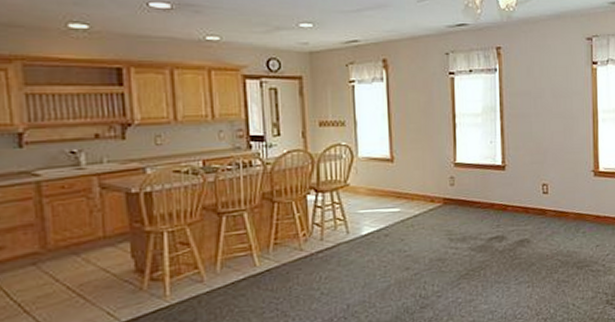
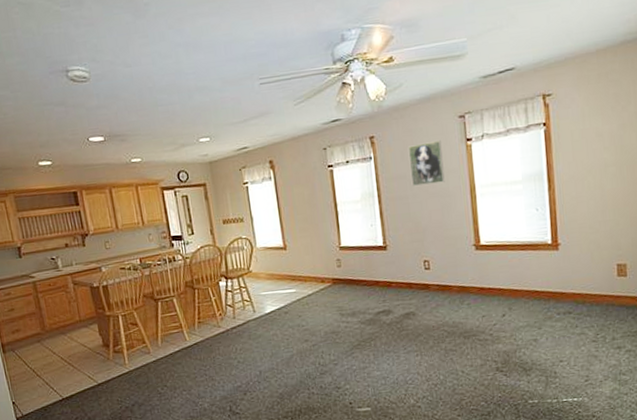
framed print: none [534,59,569,104] -> present [408,139,445,186]

